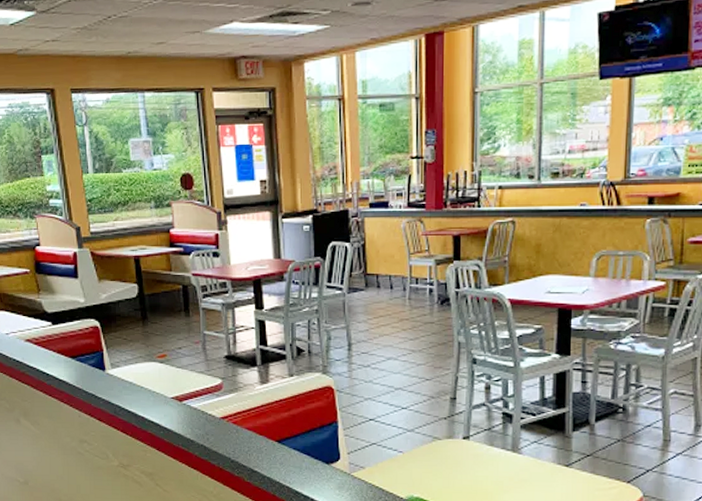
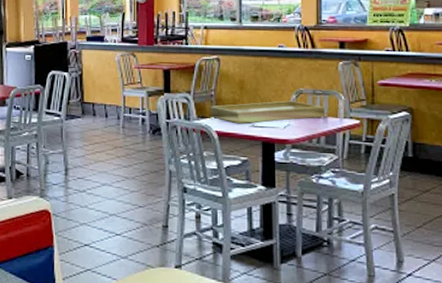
tray: none [503,263,628,291] -> present [210,100,325,124]

